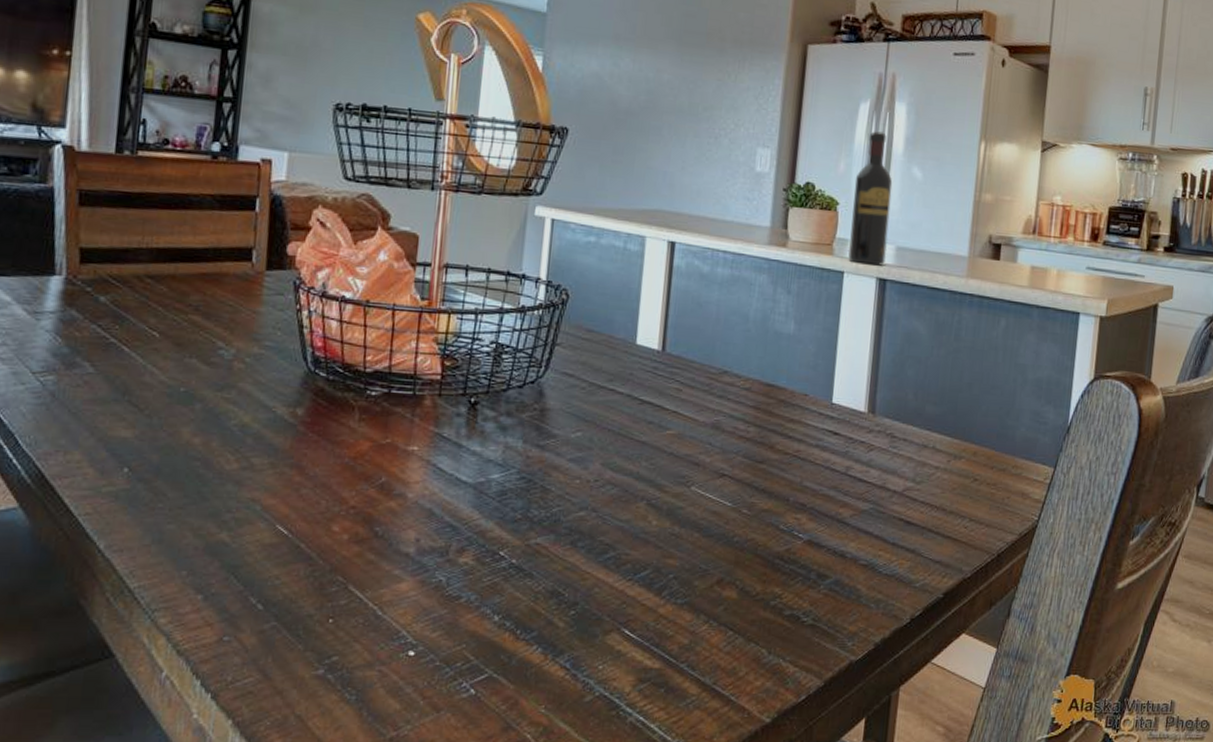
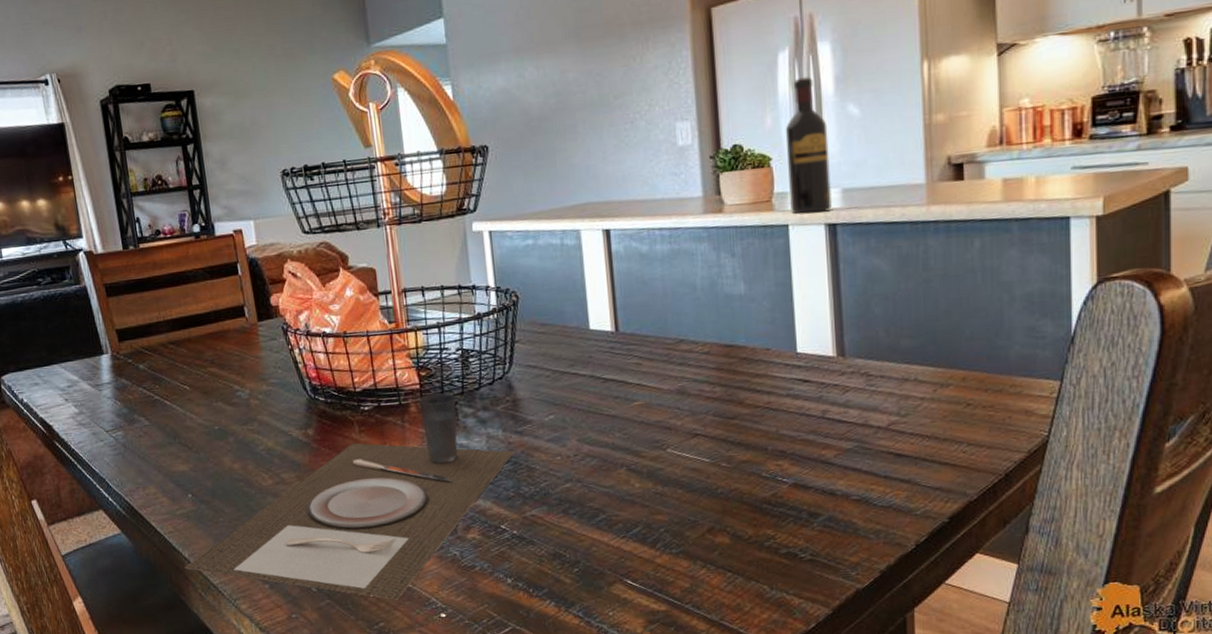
place setting: none [95,388,531,629] -> present [184,393,514,600]

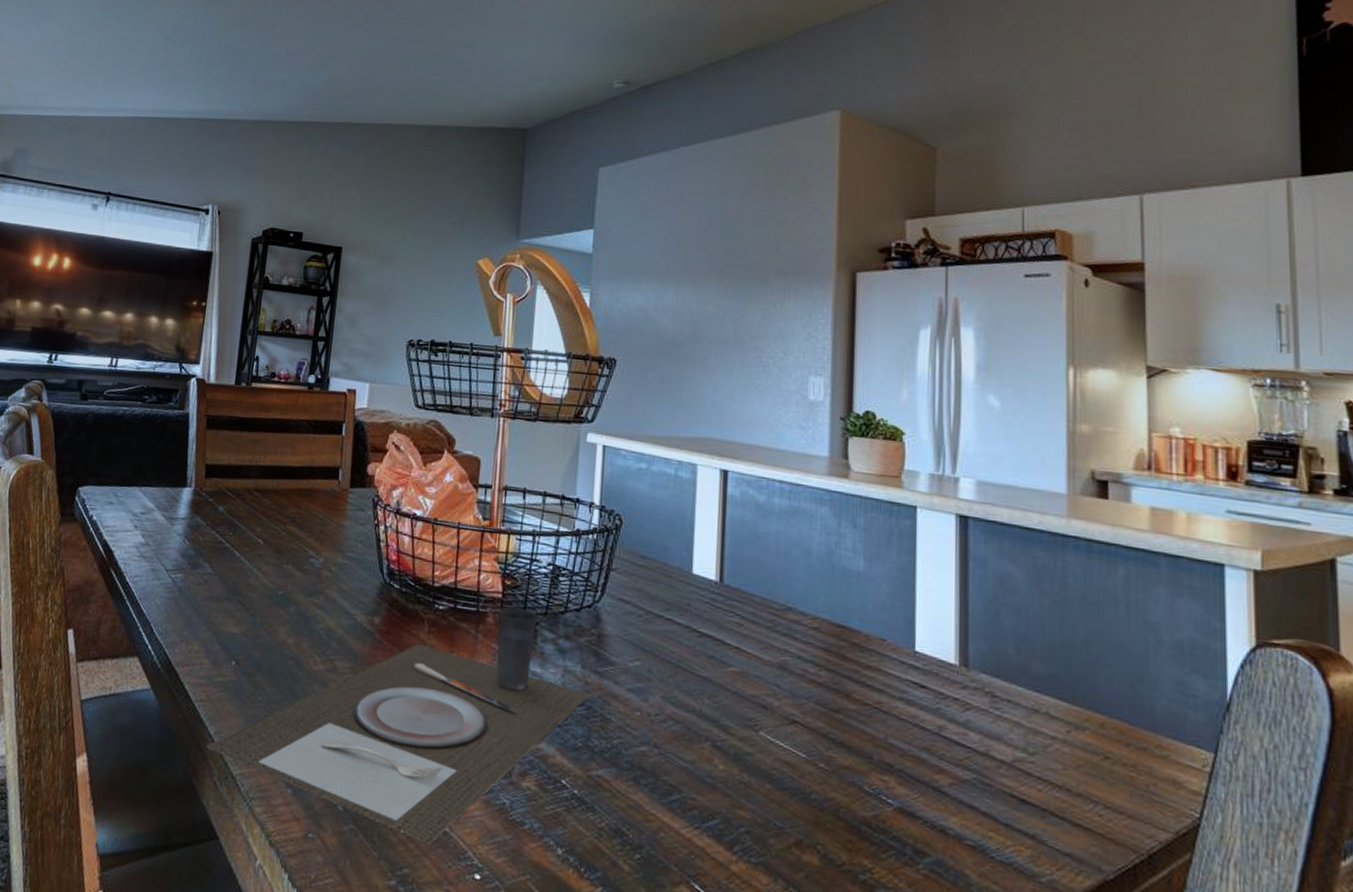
wine bottle: present [785,77,833,214] -> none [919,358,966,501]

